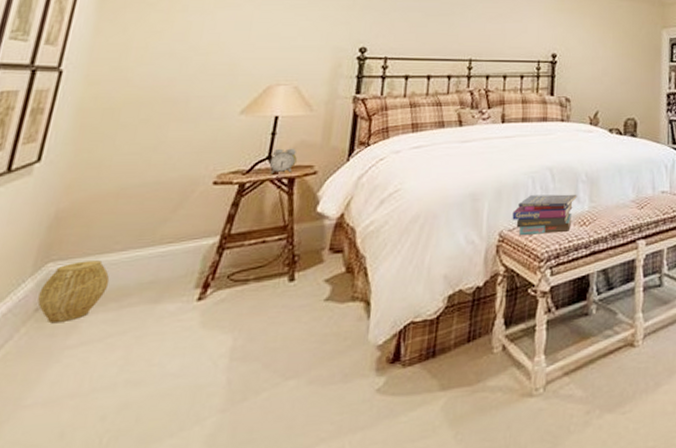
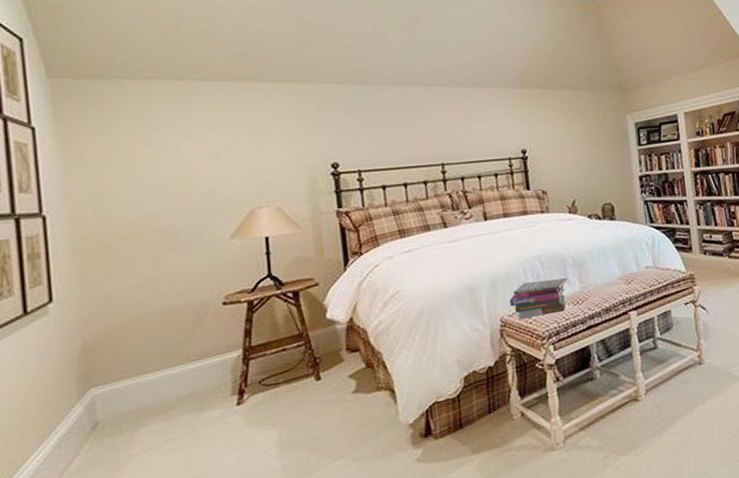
woven basket: present [37,260,110,324] -> none [90,381,152,438]
alarm clock: present [269,148,297,175] -> none [271,264,297,291]

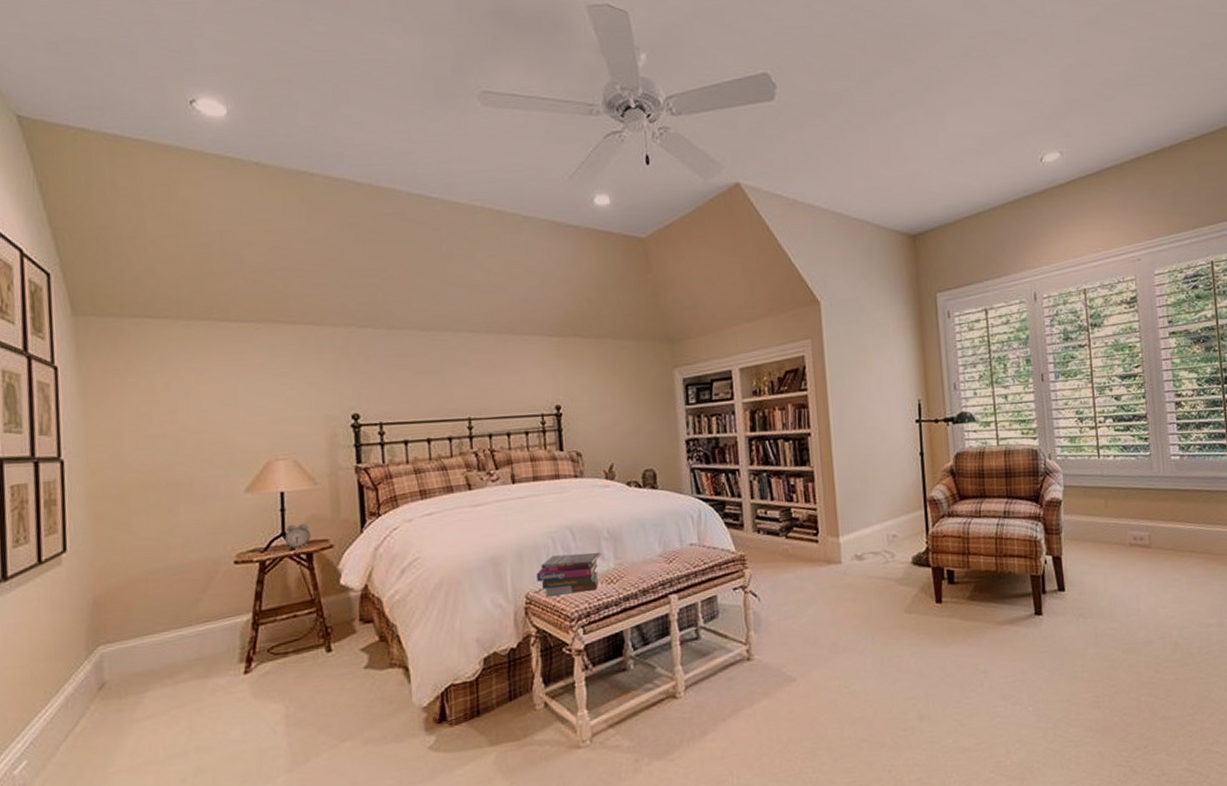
alarm clock: none [271,264,297,291] -> present [284,523,311,551]

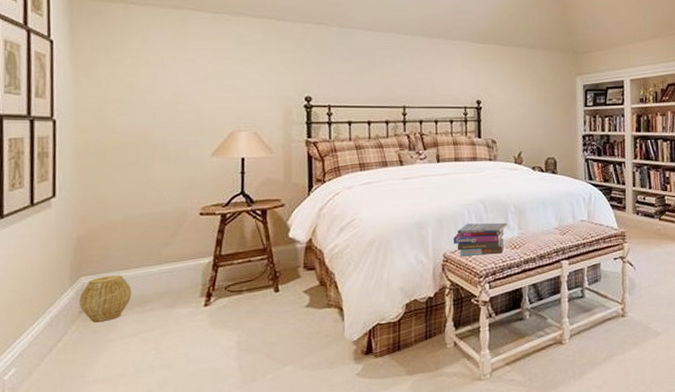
woven basket: none [98,641,159,700] -> present [79,275,132,323]
alarm clock: present [284,523,311,551] -> none [243,185,266,207]

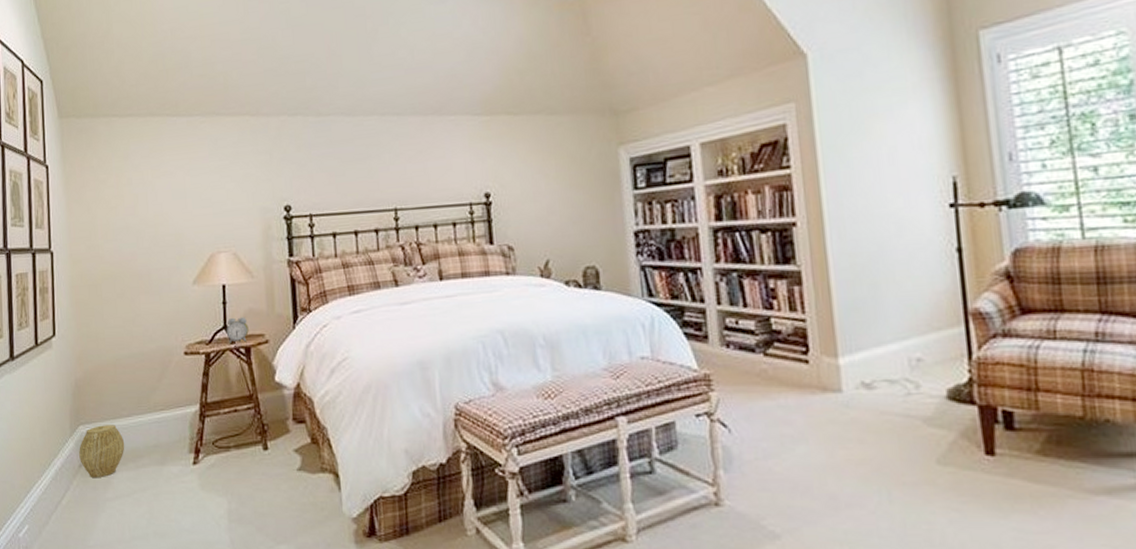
alarm clock: none [243,185,266,207] -> present [226,316,249,344]
books: present [453,222,508,256] -> none [466,361,537,408]

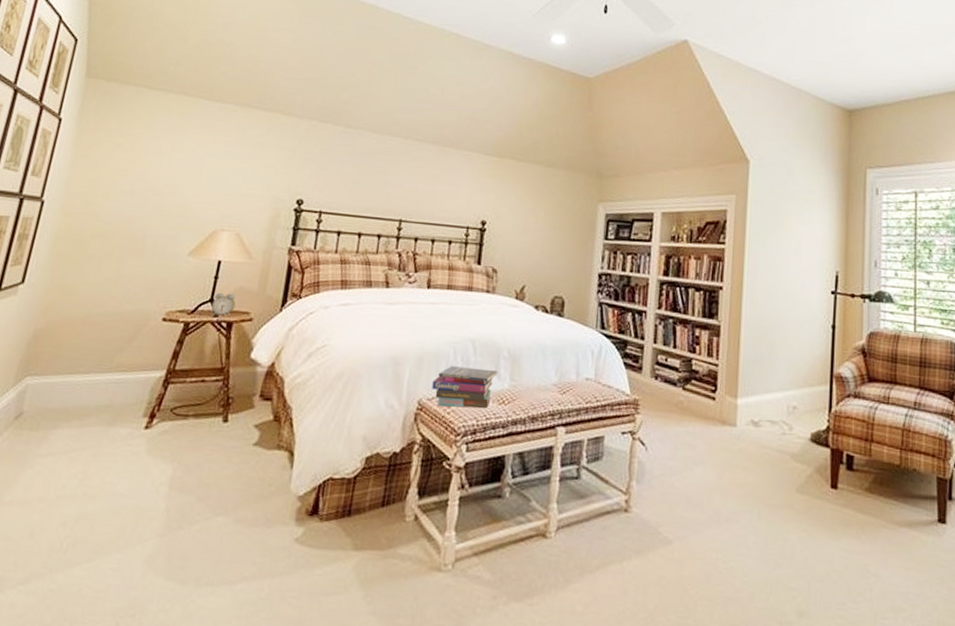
woven basket: present [79,425,125,479] -> none [17,378,75,433]
books: none [466,361,537,408] -> present [431,366,498,408]

